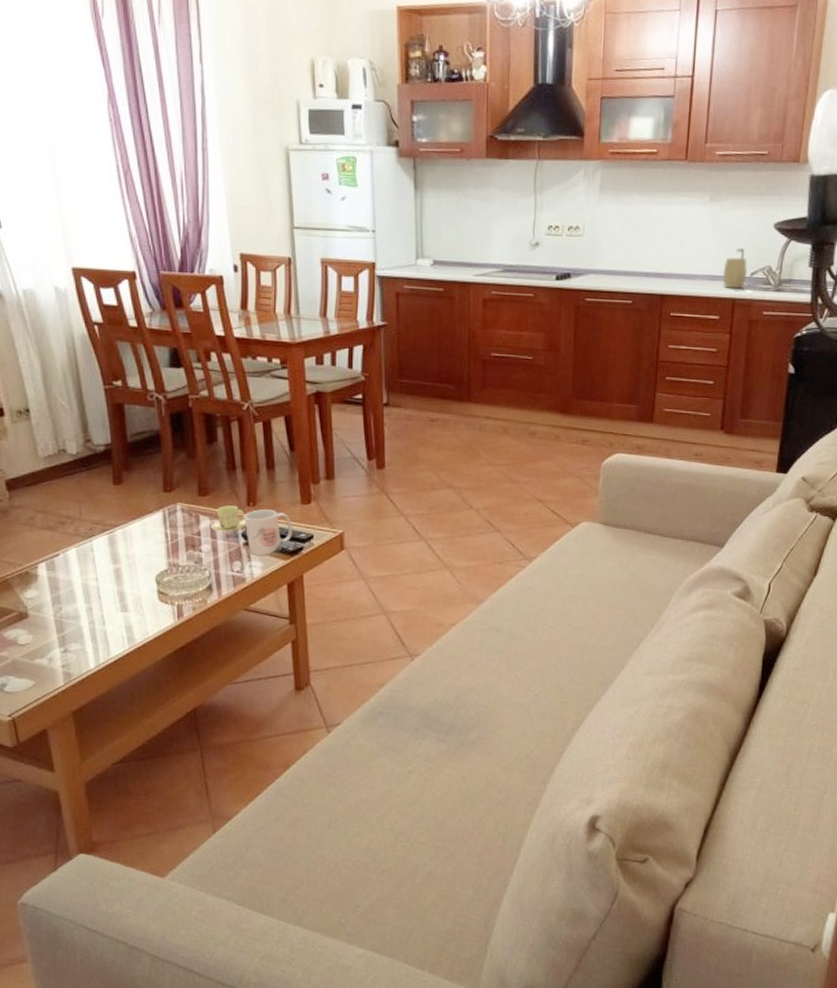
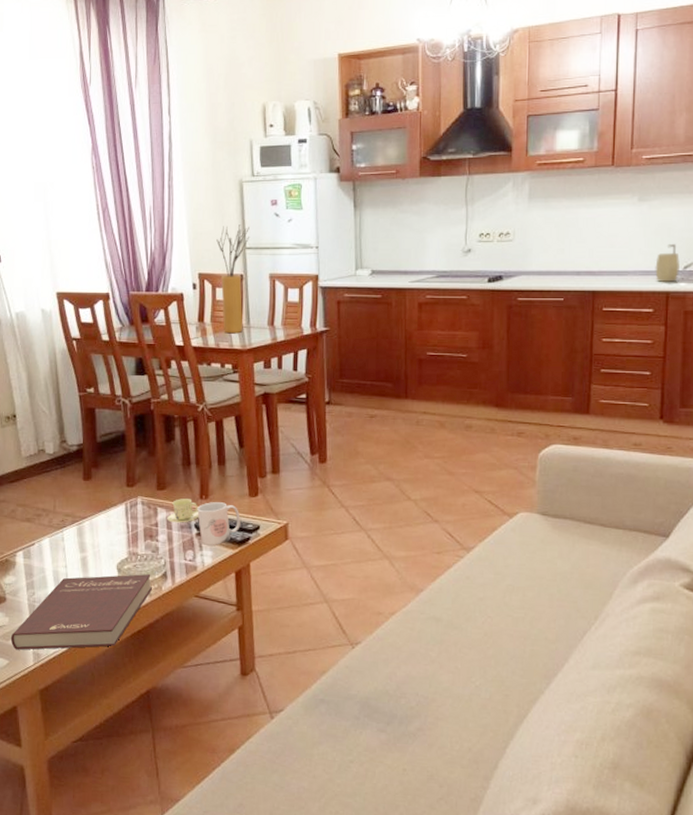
book: none [35,586,197,670] -> present [10,573,153,650]
vase: none [260,200,298,325] -> present [216,224,249,334]

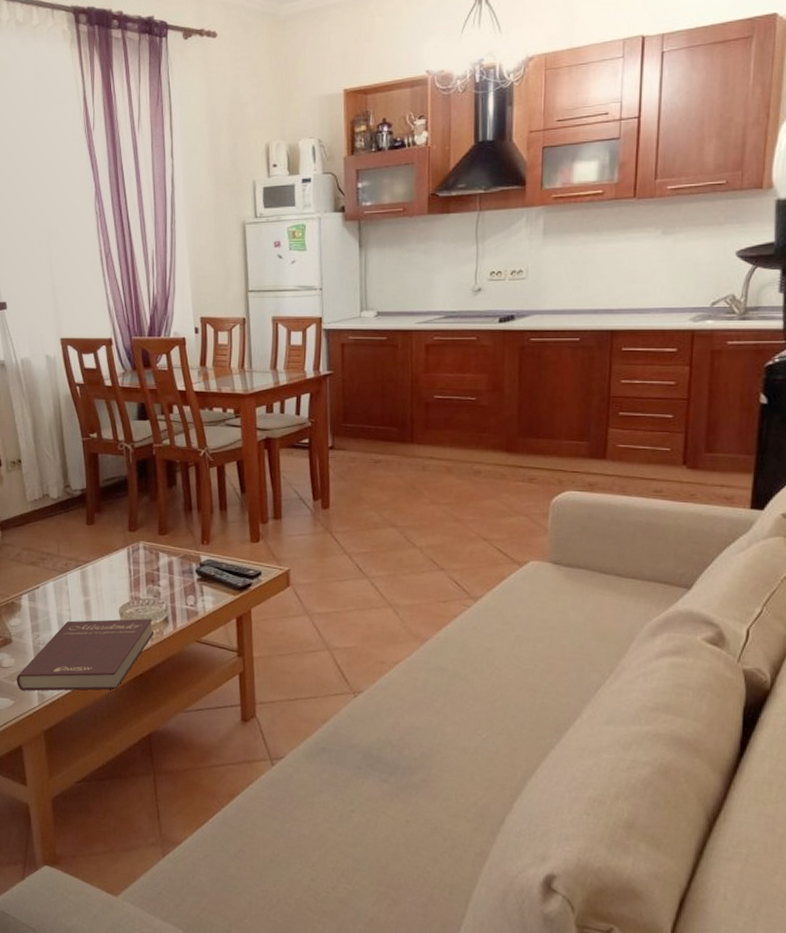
cup and saucer: present [167,499,199,523] -> none [168,544,201,568]
mug: present [197,502,241,545] -> none [198,547,242,591]
vase: present [216,224,249,334] -> none [219,267,252,378]
soap dispenser: present [655,243,680,283] -> none [679,278,707,321]

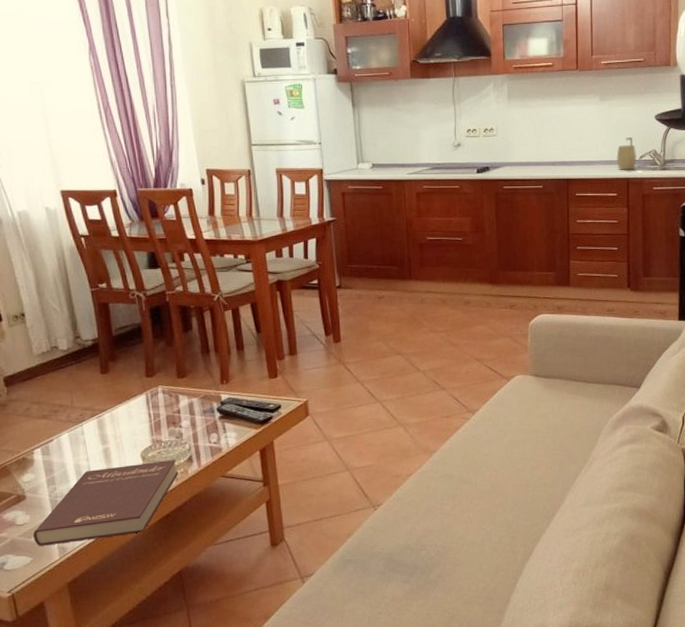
soap dispenser: none [679,278,707,321] -> present [616,136,636,171]

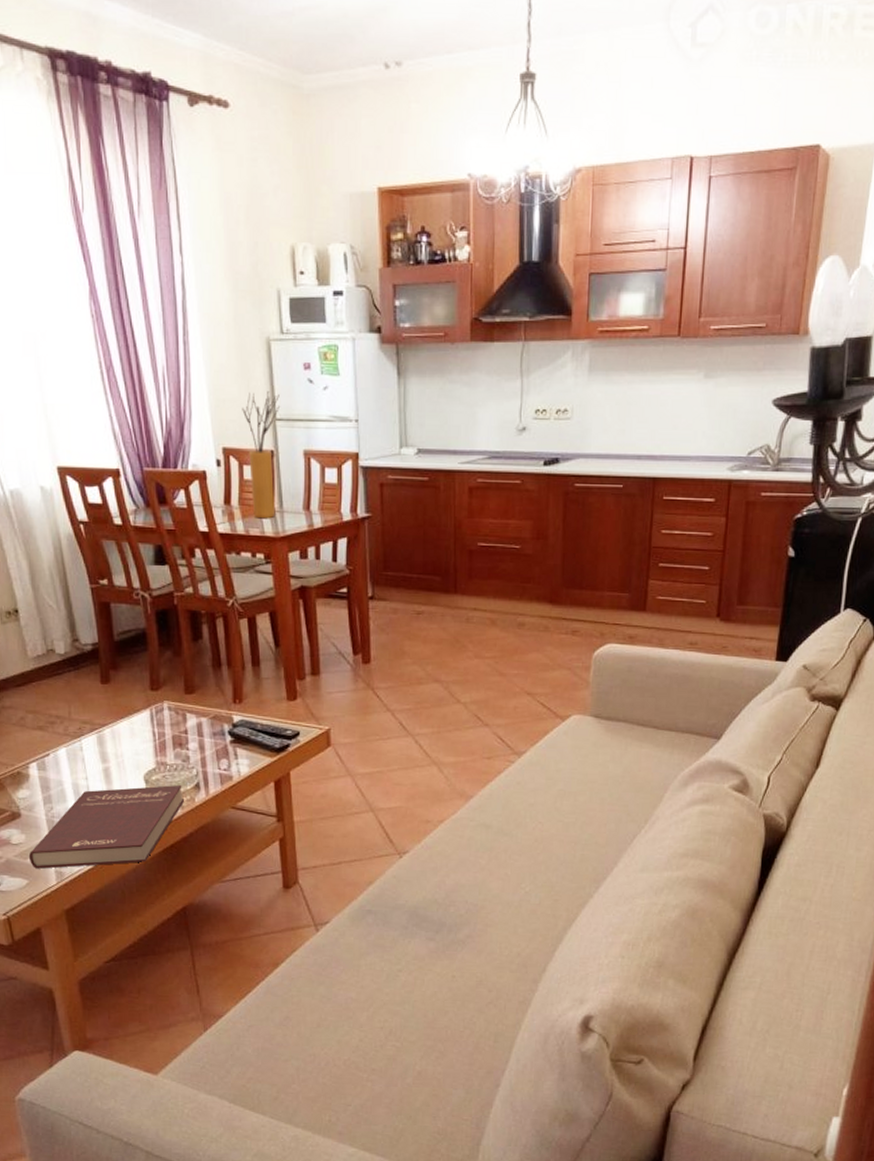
vase: none [222,122,254,226] -> present [242,391,280,519]
soap dispenser: present [616,136,636,171] -> none [718,426,744,470]

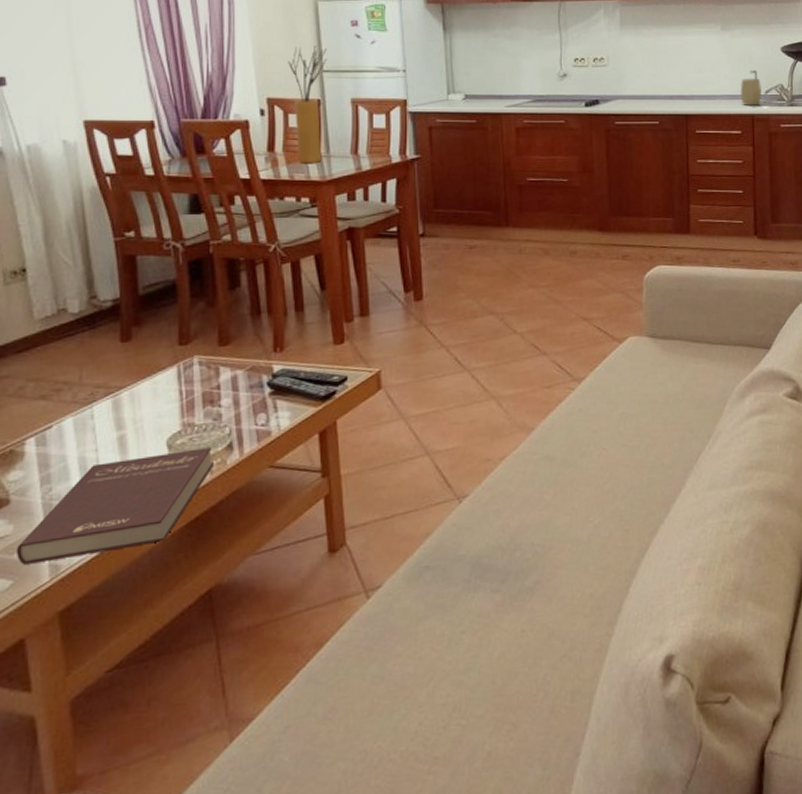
soap dispenser: none [718,426,744,470] -> present [740,69,762,107]

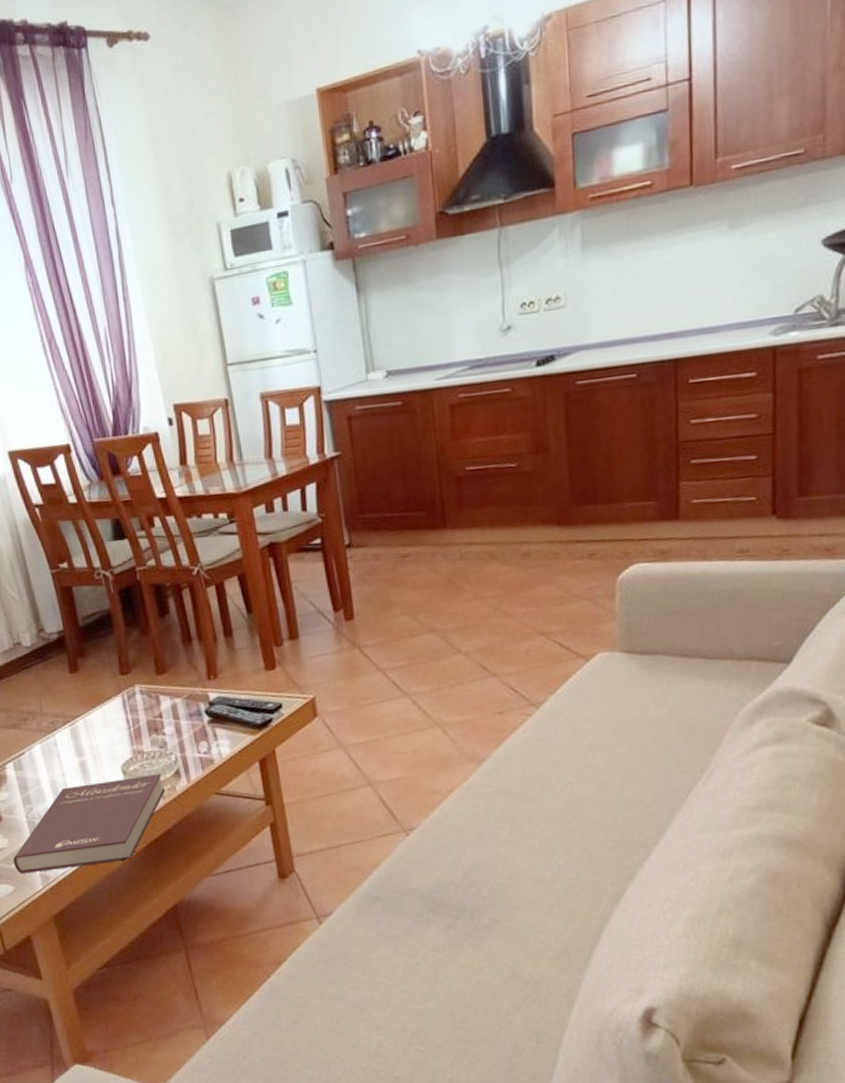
vase: present [288,46,327,164] -> none [190,335,236,476]
soap dispenser: present [740,69,762,107] -> none [756,279,789,335]

